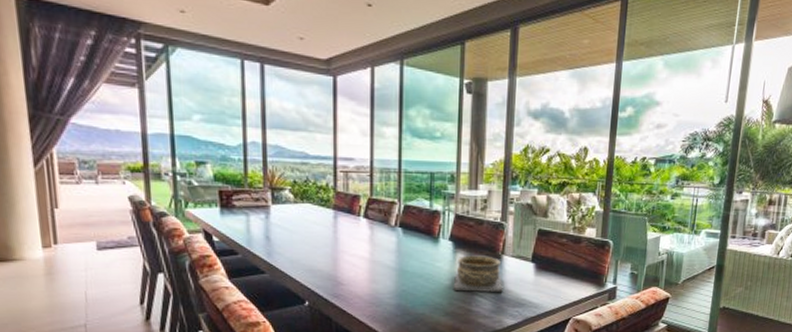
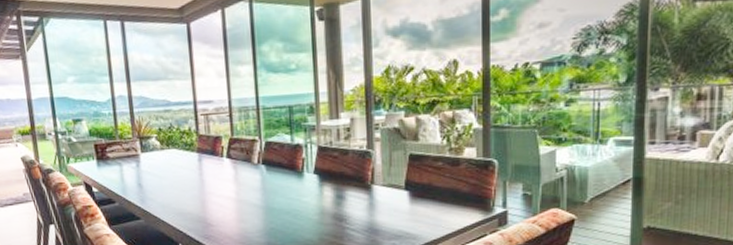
bowl: present [453,255,503,293] -> none [322,187,376,226]

